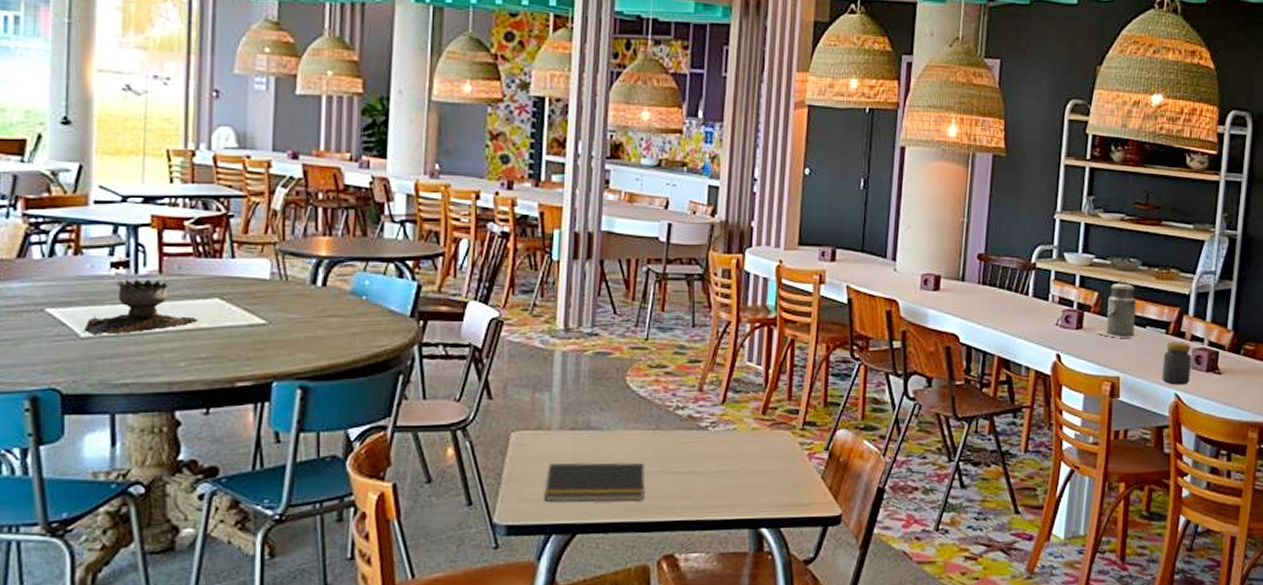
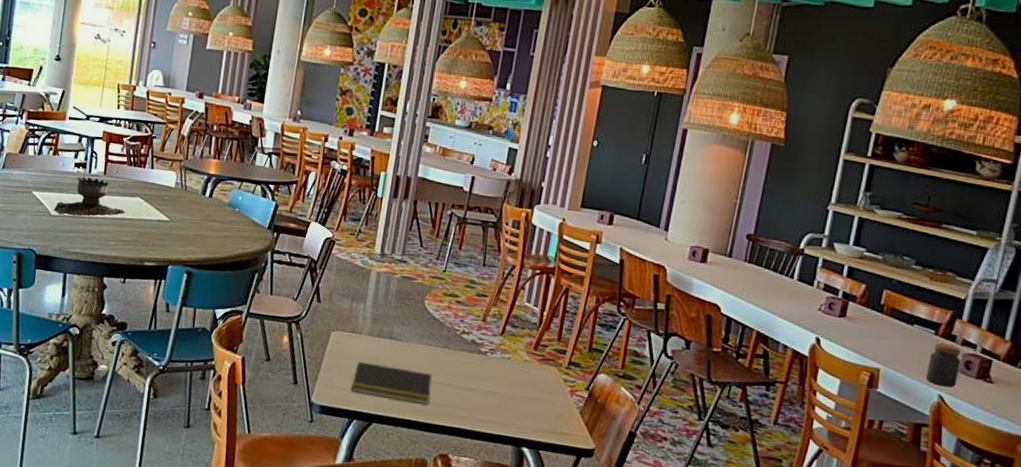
canister: present [1097,279,1137,338] -> none [860,275,906,334]

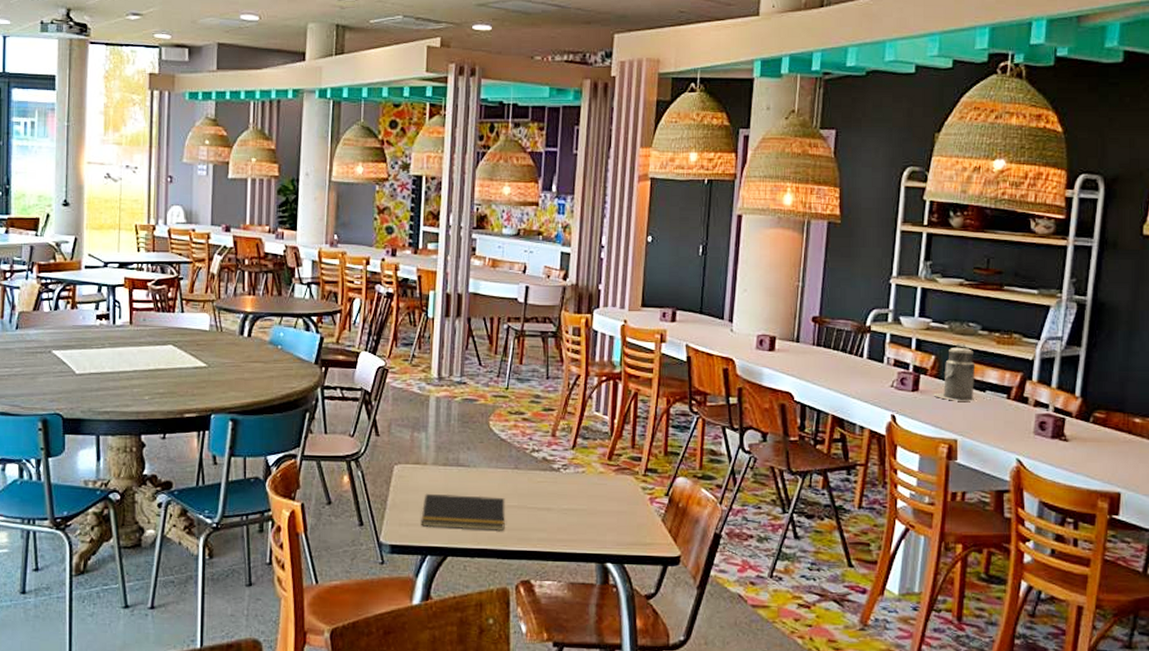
brazier: present [53,176,126,216] -> none [78,328,158,373]
canister: none [860,275,906,334] -> present [933,343,976,401]
jar: present [925,343,961,388] -> none [1003,407,1035,450]

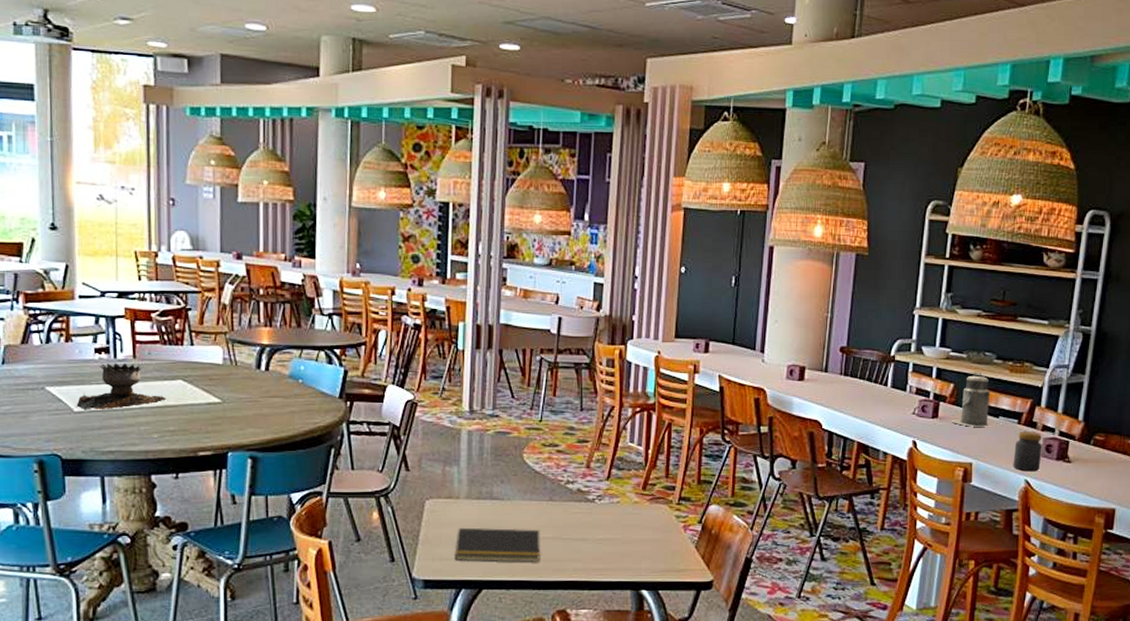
brazier: none [78,328,158,373] -> present [76,362,167,410]
jar: none [1003,407,1035,450] -> present [1013,431,1042,472]

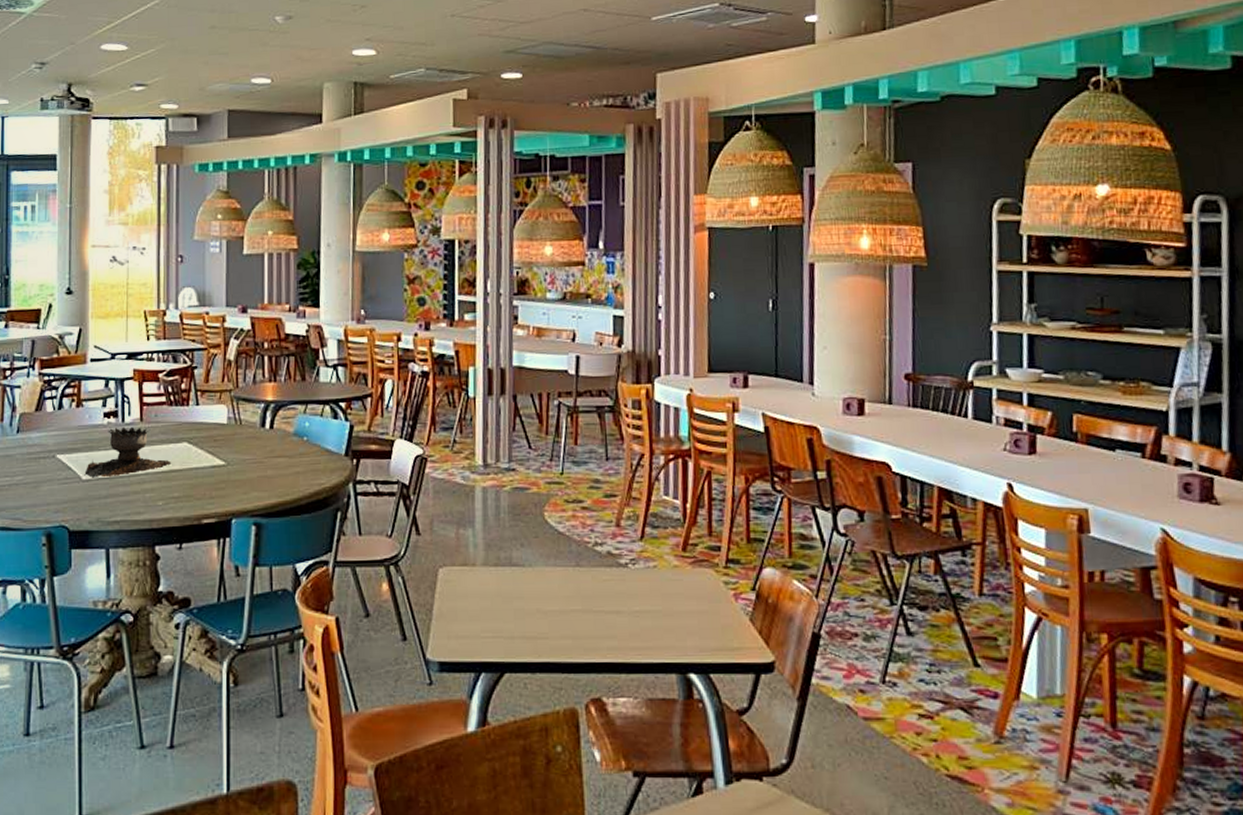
notepad: present [454,527,540,563] -> none [472,599,569,641]
canister: present [951,372,991,427] -> none [1054,395,1105,464]
jar: present [1013,431,1042,472] -> none [1141,467,1180,518]

